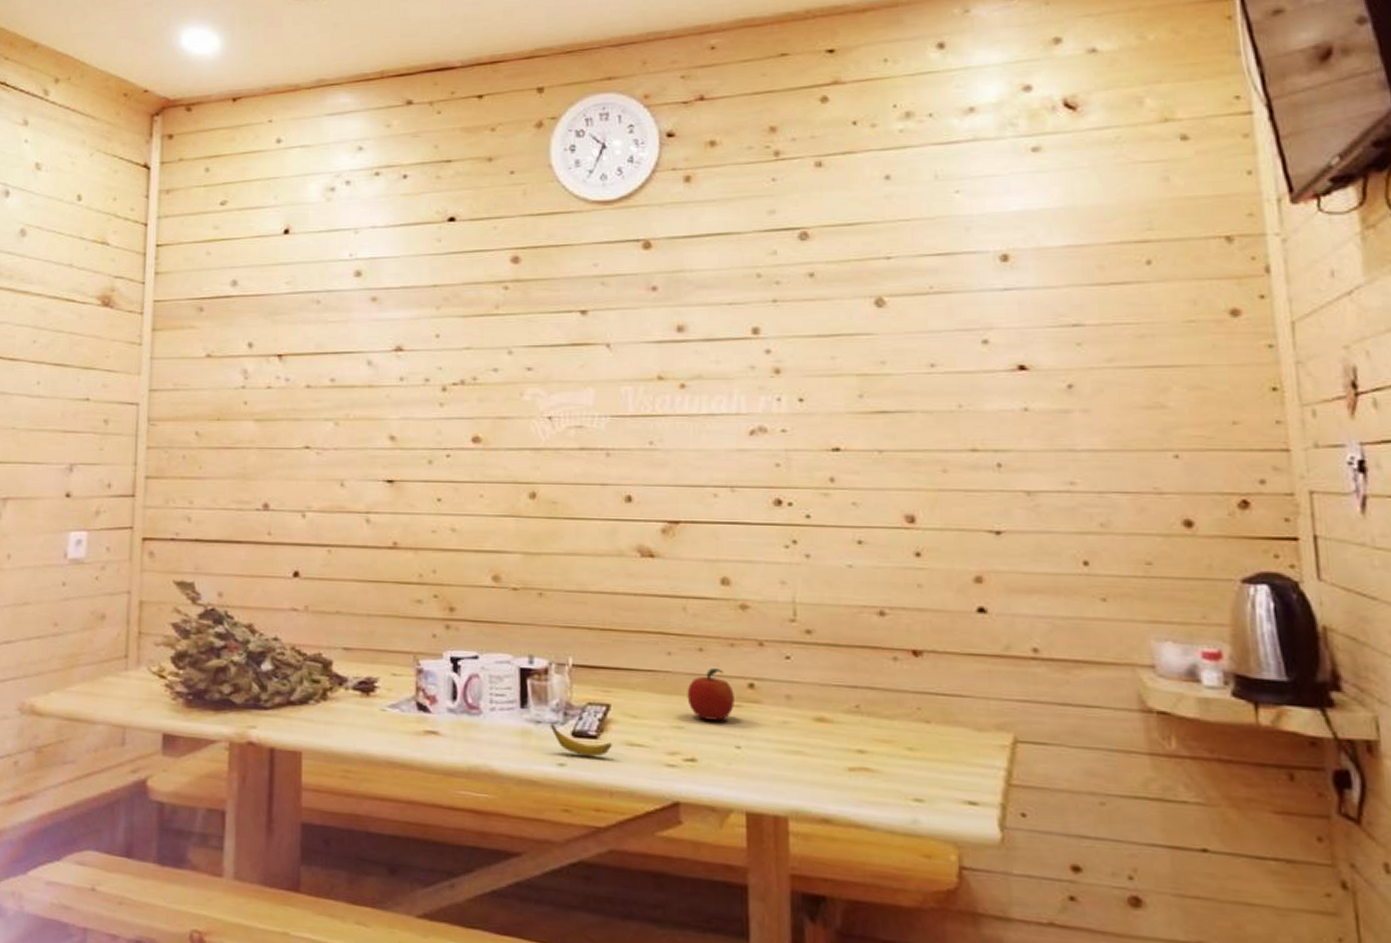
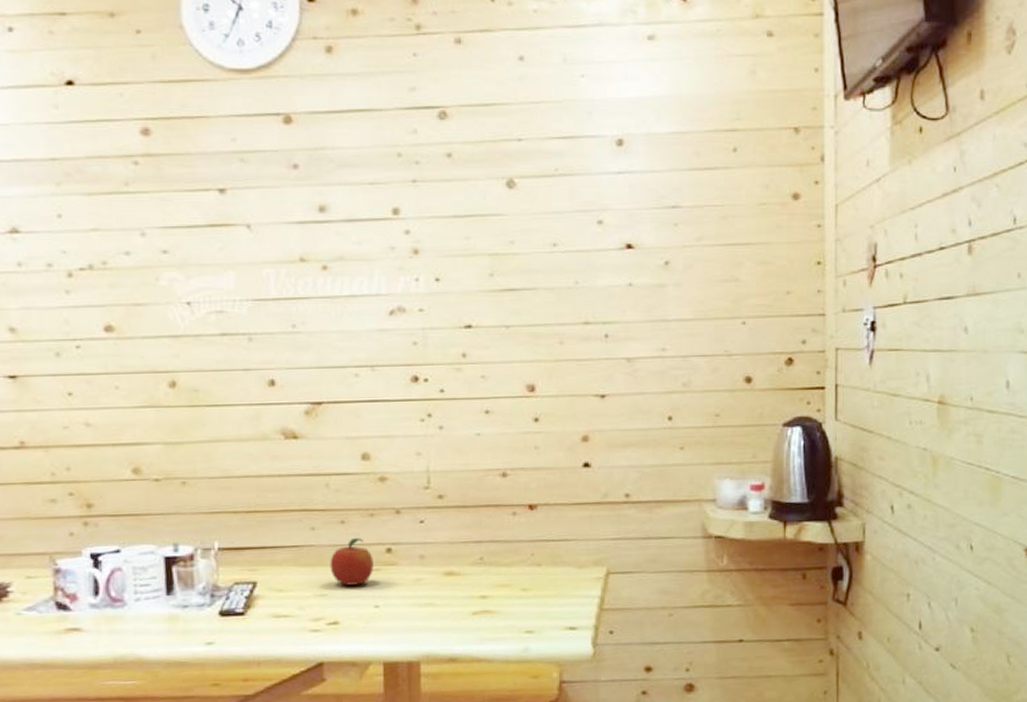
banana: present [549,723,612,757] -> none [197,606,259,633]

